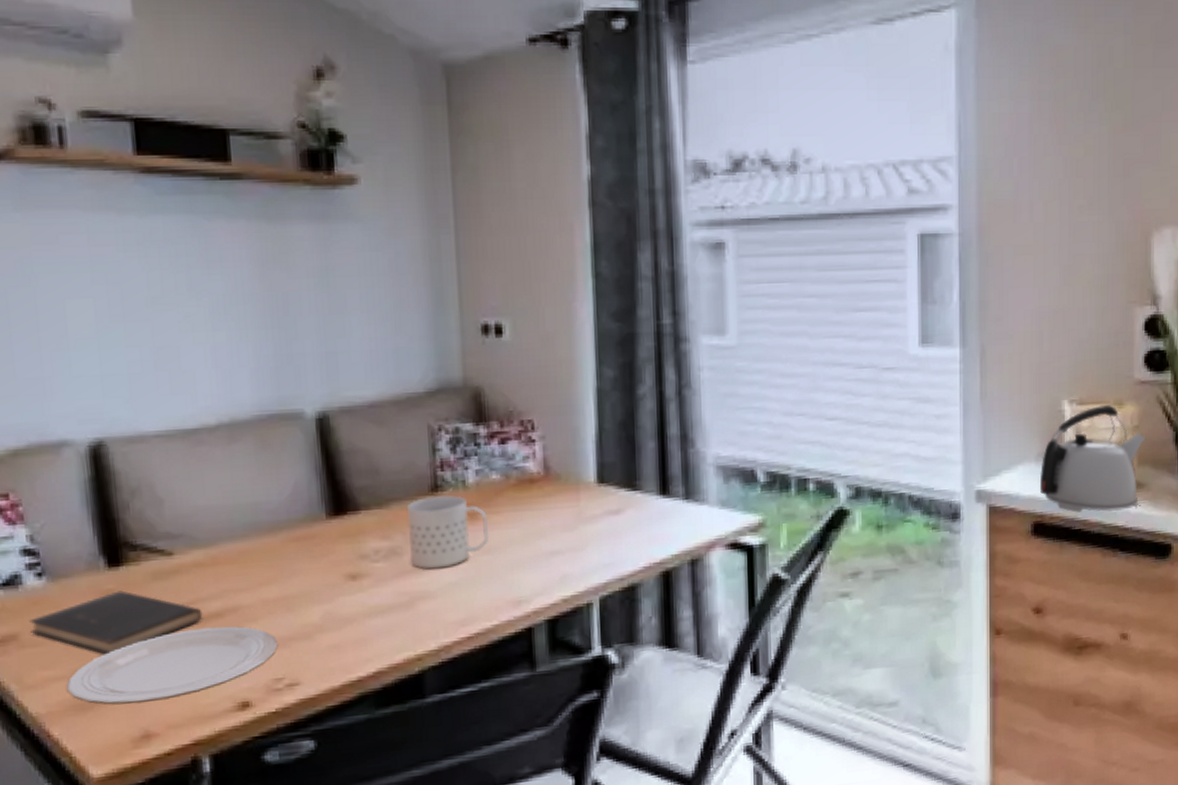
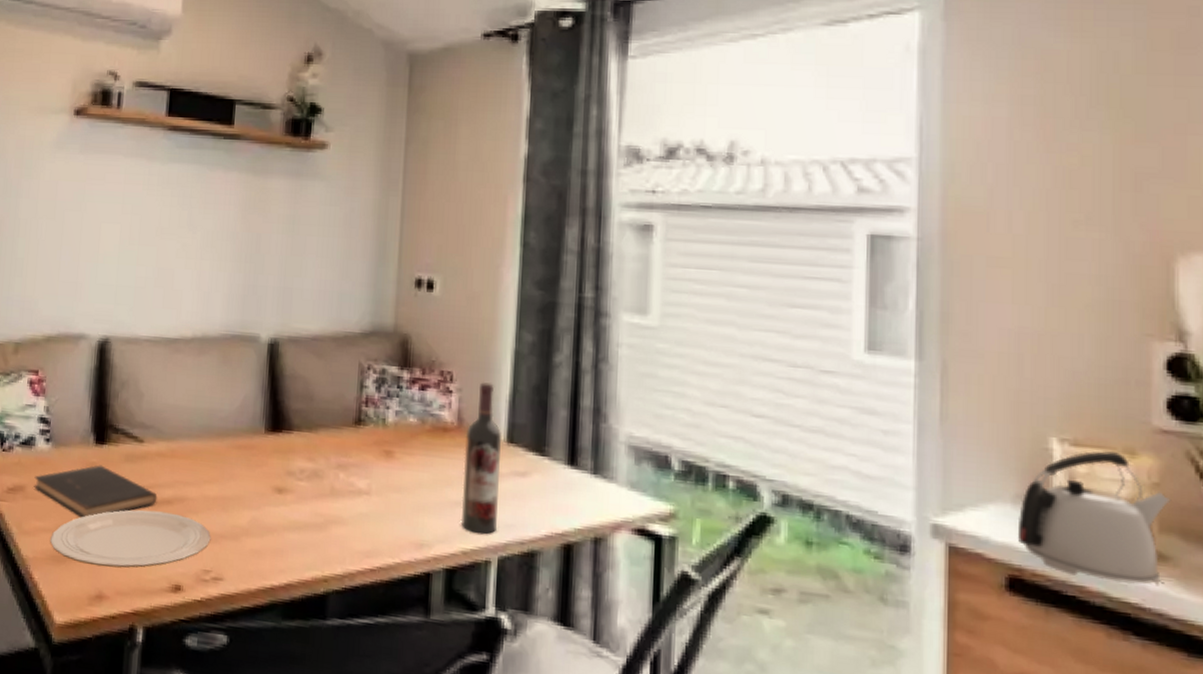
mug: present [406,494,489,569] -> none [330,428,402,498]
wine bottle: none [554,425,595,579] -> present [460,381,501,534]

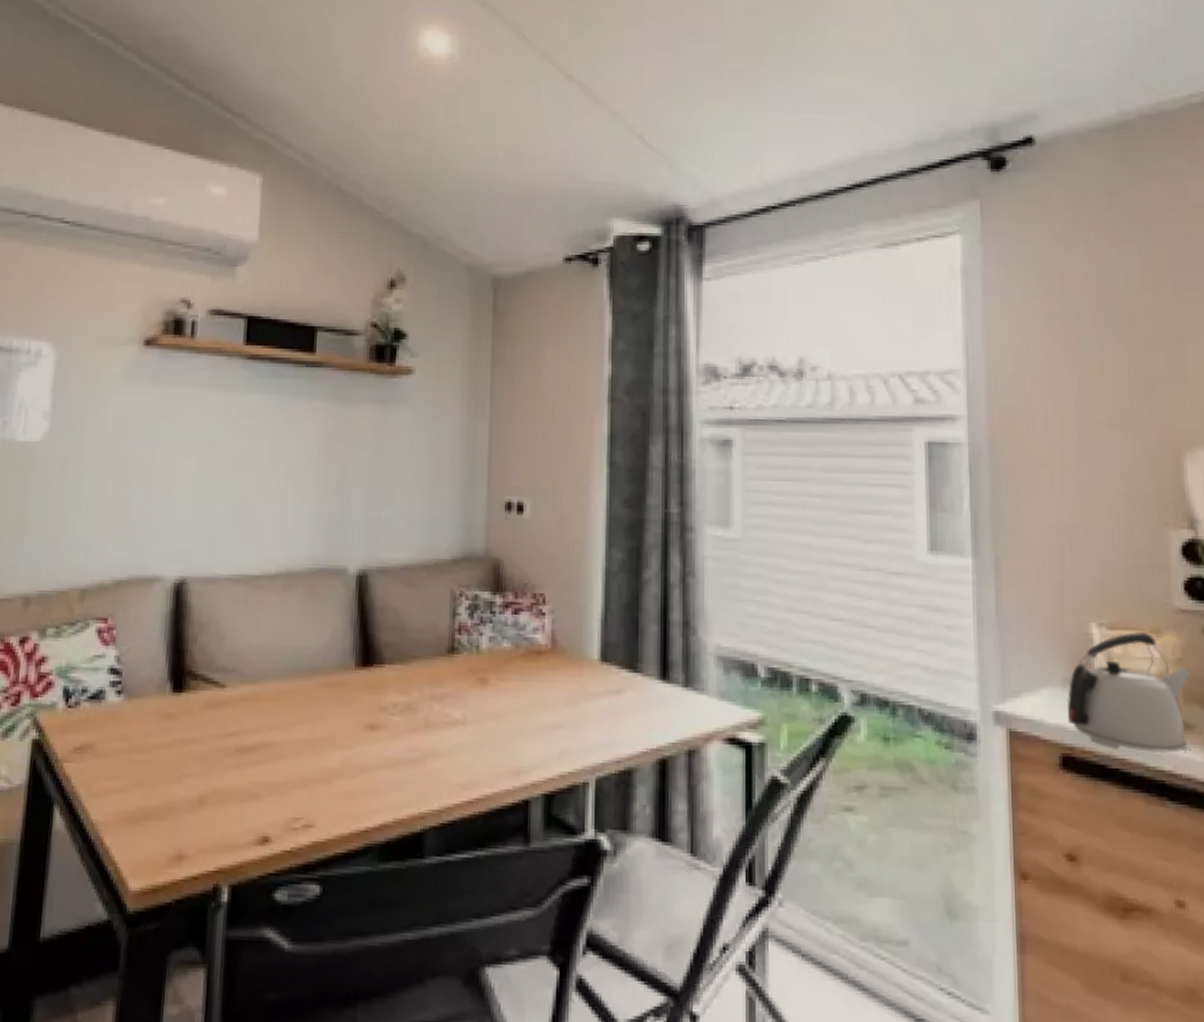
hardcover book: present [34,465,158,518] -> none [104,715,242,774]
plate: present [49,509,211,568] -> none [122,759,300,825]
wine bottle: present [460,381,501,534] -> none [557,601,595,756]

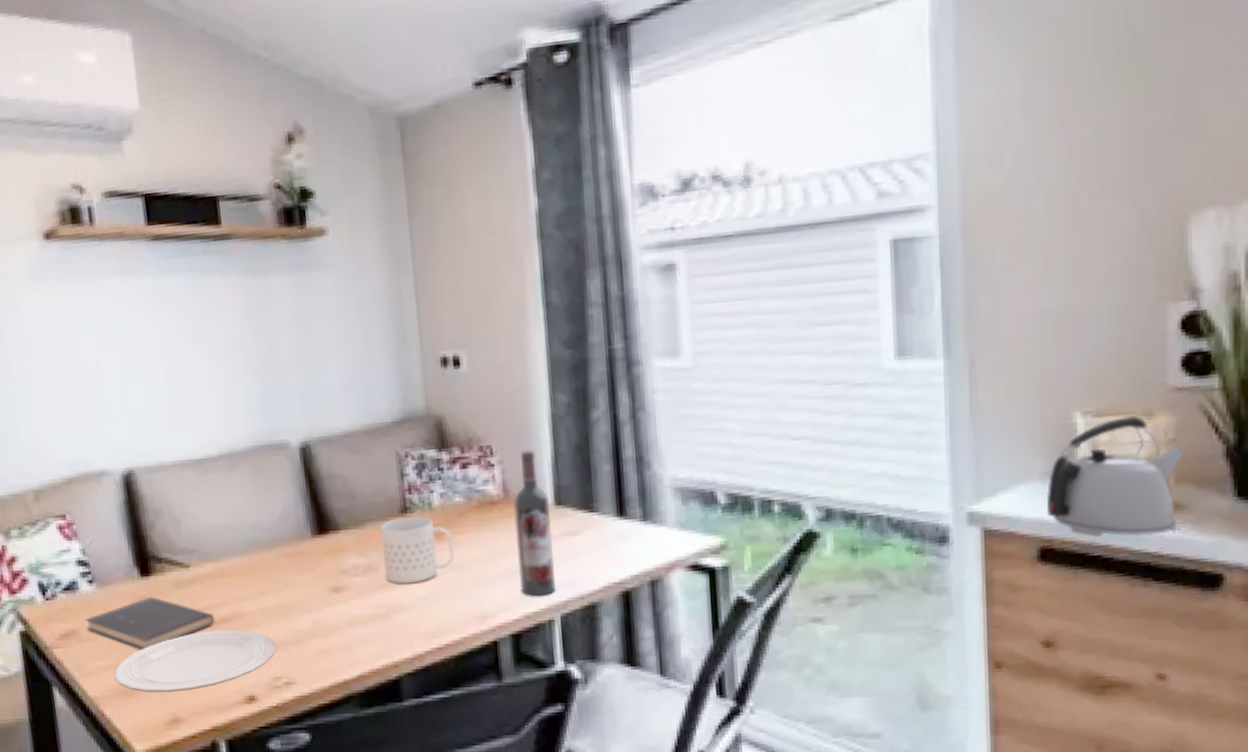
hardcover book: none [104,715,242,774] -> present [85,596,215,650]
plate: none [122,759,300,825] -> present [114,629,276,693]
mug: none [424,657,497,729] -> present [379,516,454,584]
wine bottle: none [557,601,595,756] -> present [513,449,555,597]

